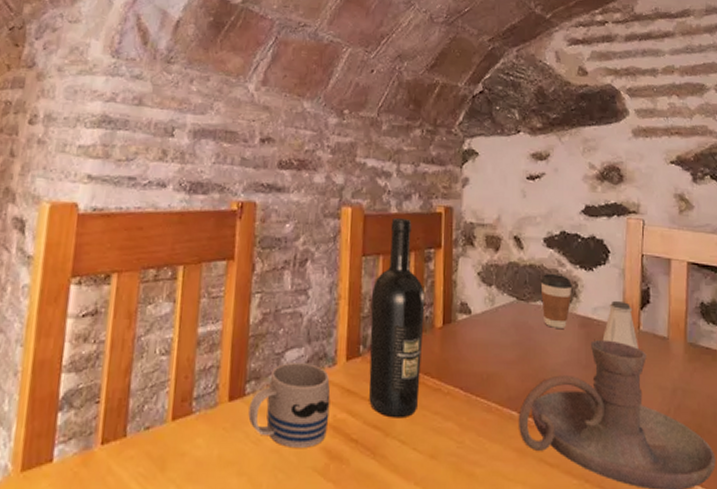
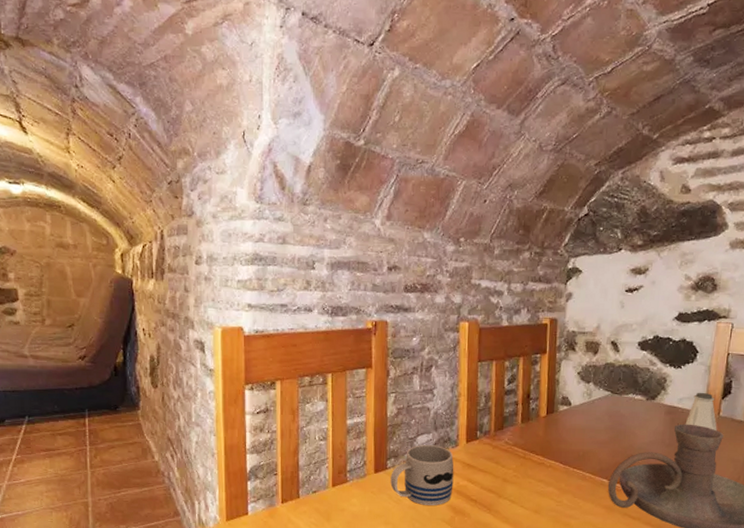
wine bottle: present [369,217,426,419] -> none [485,329,532,485]
coffee cup: present [540,274,573,328] -> none [633,372,662,415]

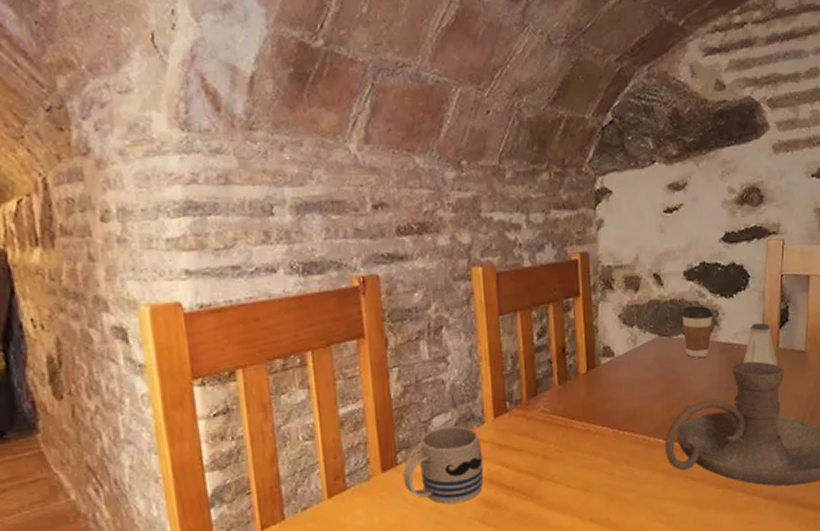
coffee cup: none [633,372,662,415] -> present [681,306,714,358]

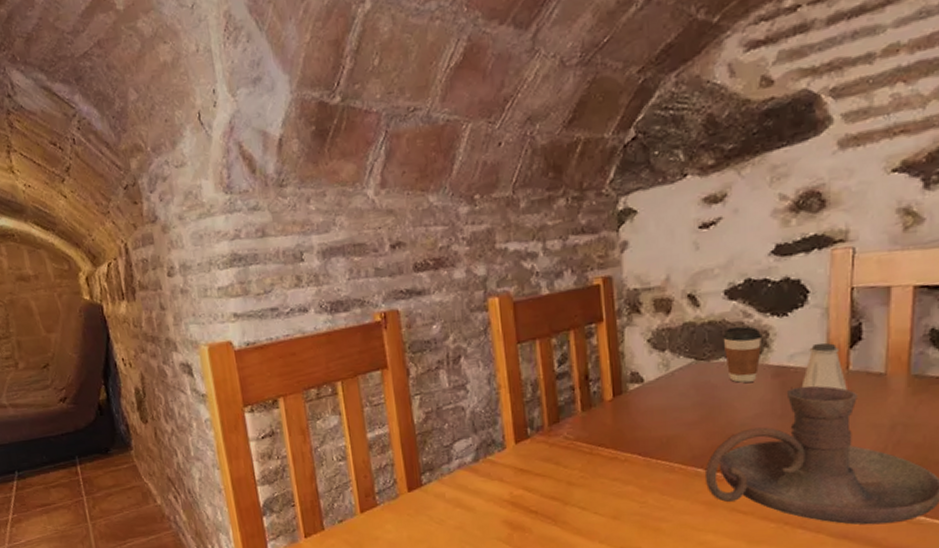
mug: present [403,426,484,504] -> none [428,451,506,524]

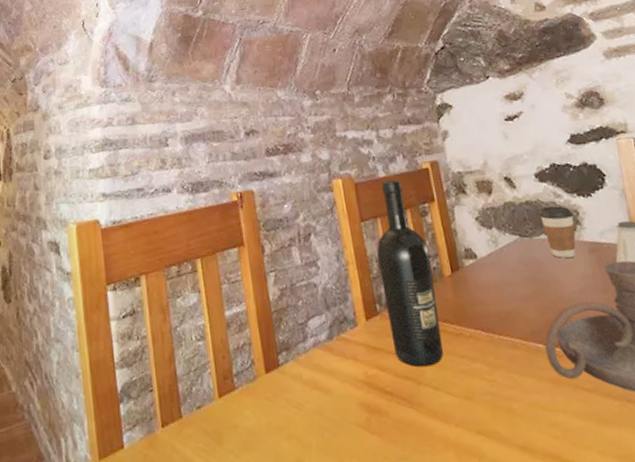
wine bottle: none [532,297,595,489] -> present [376,179,444,367]

